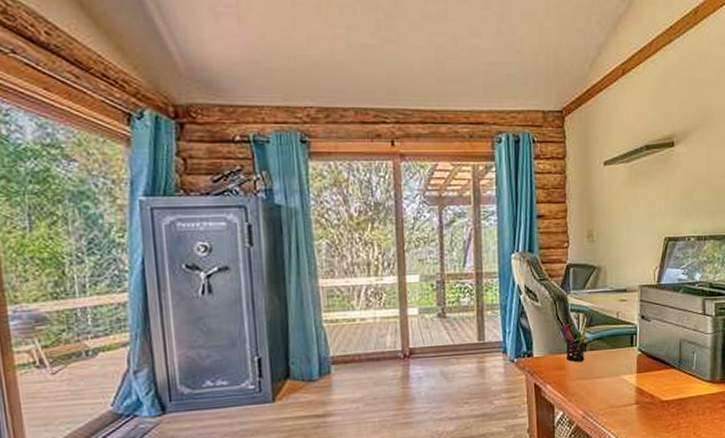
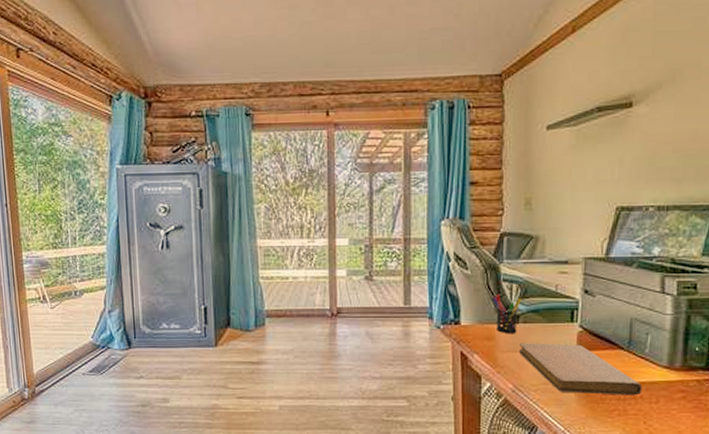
notebook: none [586,367,692,414] -> present [518,343,643,396]

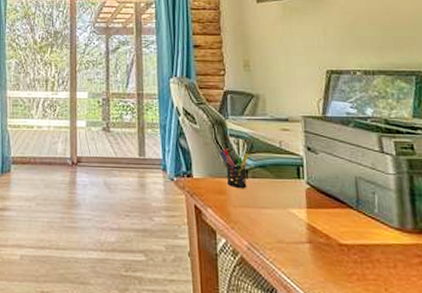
notebook: present [518,343,643,396] -> none [249,198,378,259]

